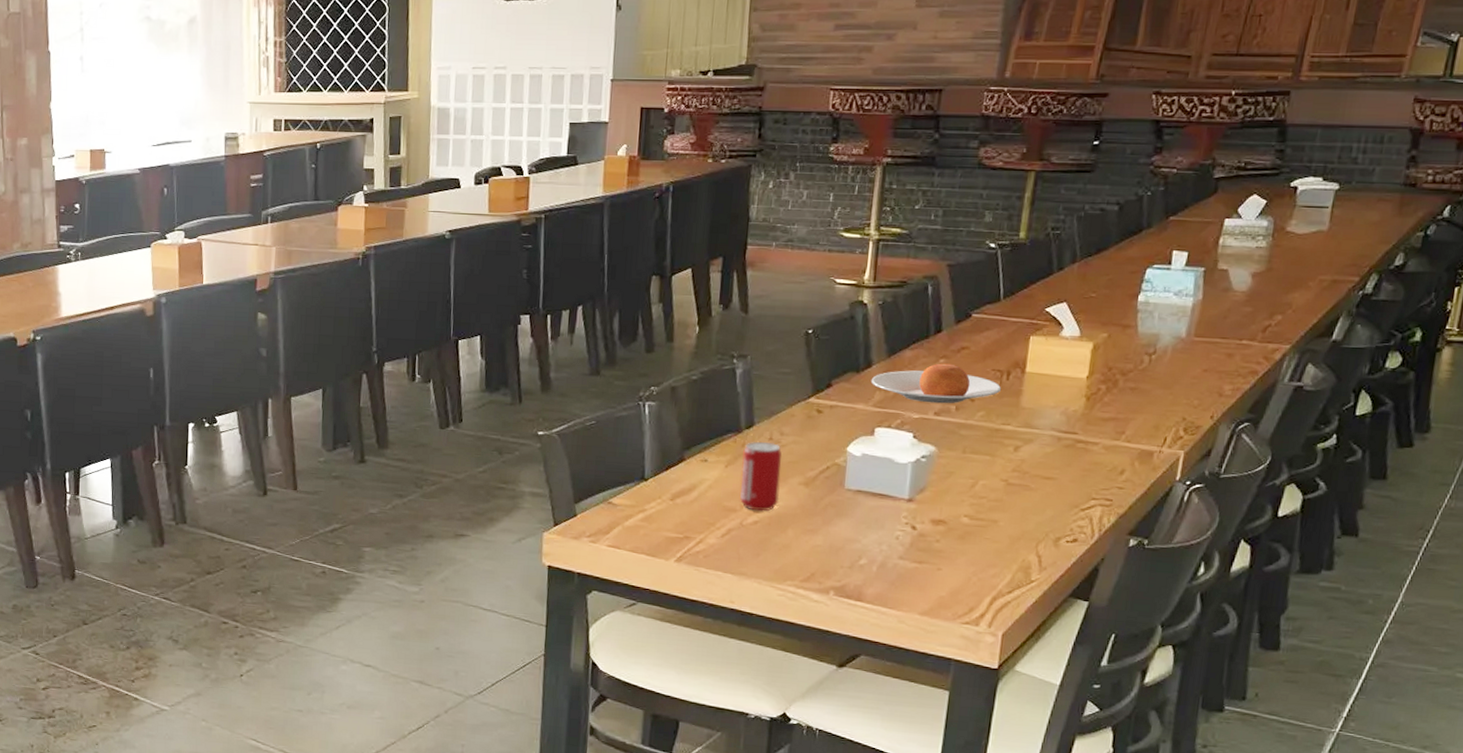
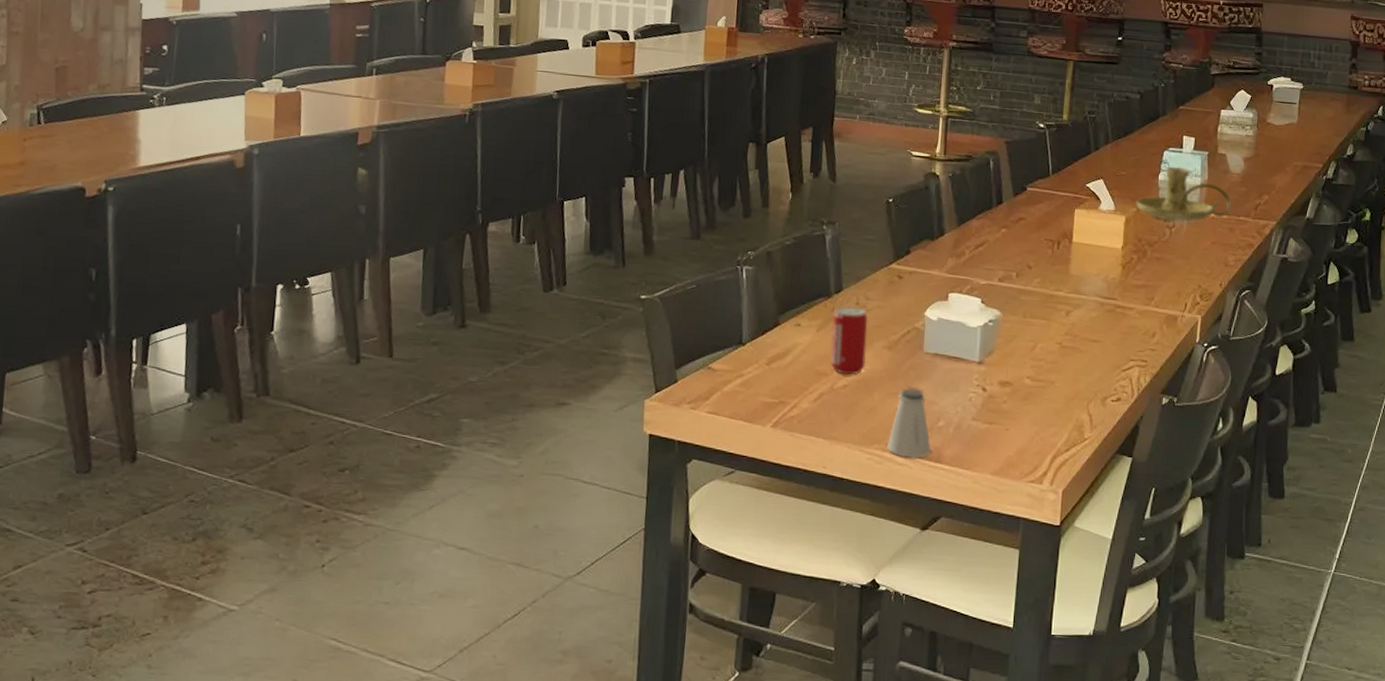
saltshaker: none [801,525,851,596] -> present [887,388,931,458]
plate: present [870,363,1001,404] -> none [944,232,1053,271]
candle holder: none [1107,286,1233,348] -> present [1136,166,1232,222]

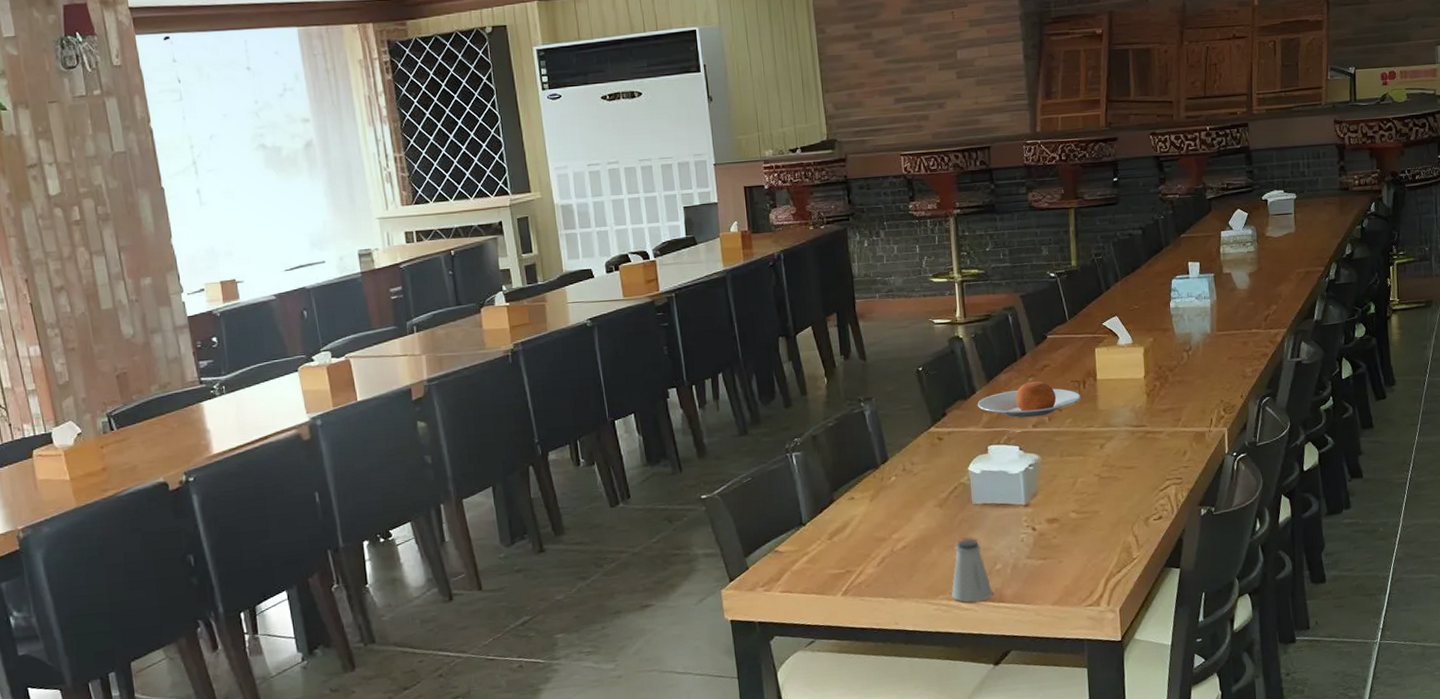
beverage can: present [831,306,868,375] -> none [883,473,921,537]
plate: none [944,232,1053,271] -> present [977,381,1081,418]
candle holder: present [1136,166,1232,222] -> none [1151,292,1243,345]

